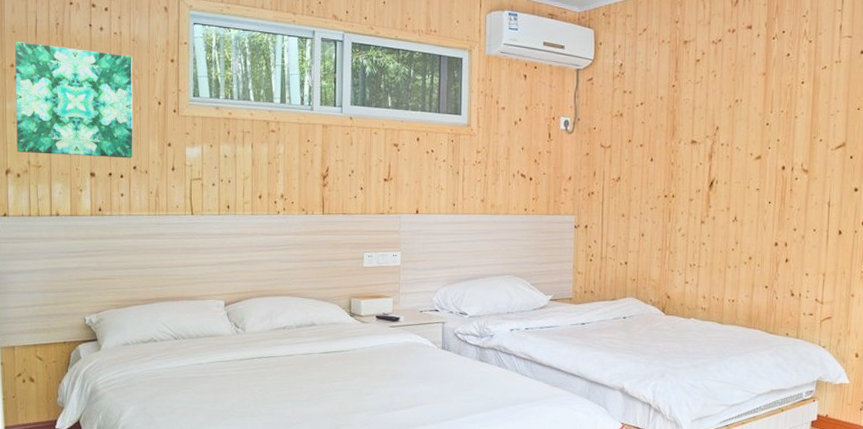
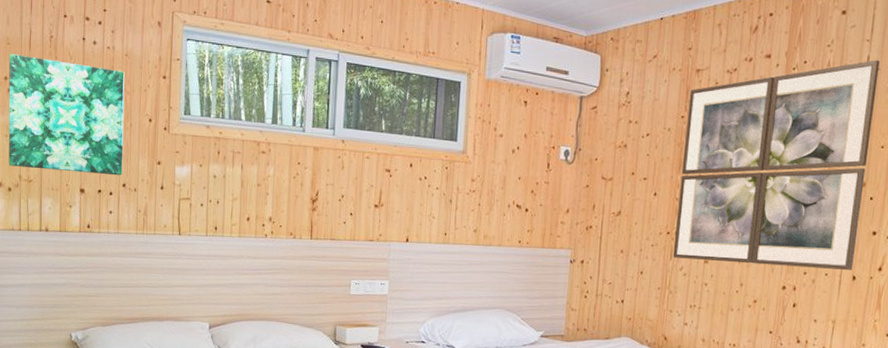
wall art: none [671,28,851,225] -> present [672,59,880,270]

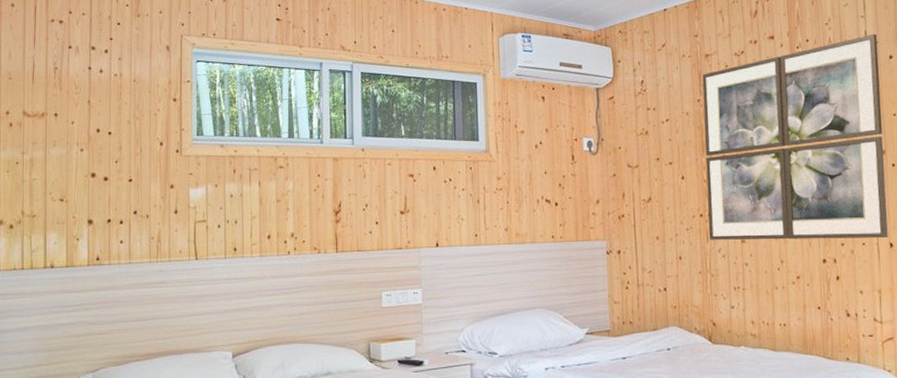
wall art: present [8,54,125,176] -> none [10,88,134,203]

